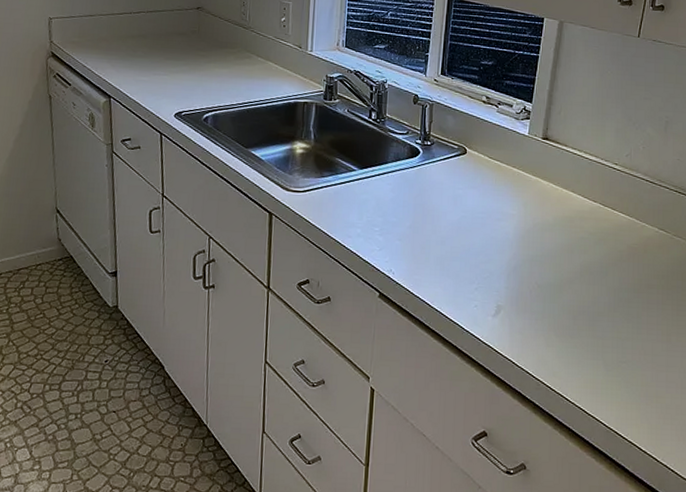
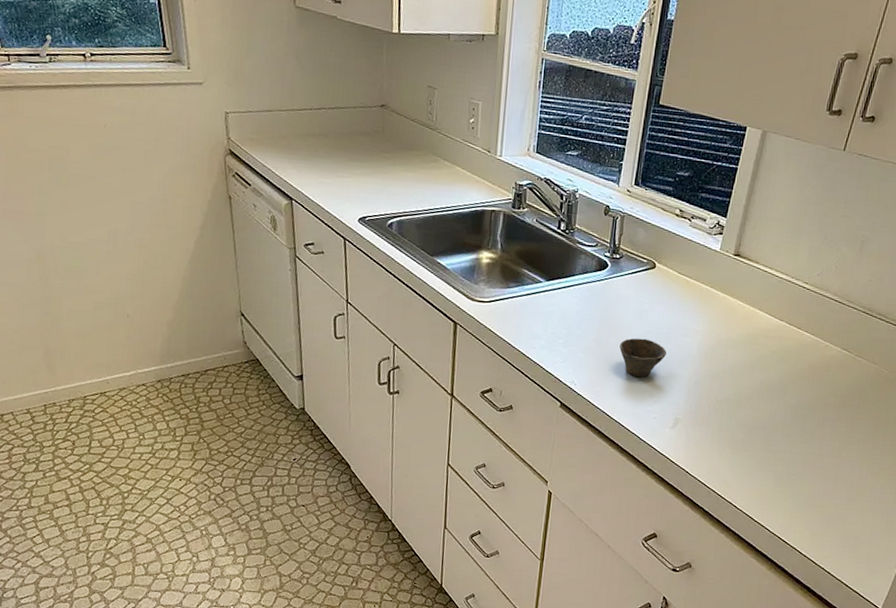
cup: none [436,223,483,263] -> present [619,338,666,377]

